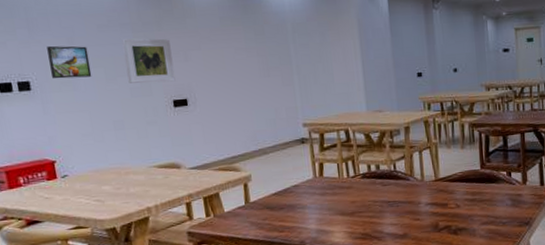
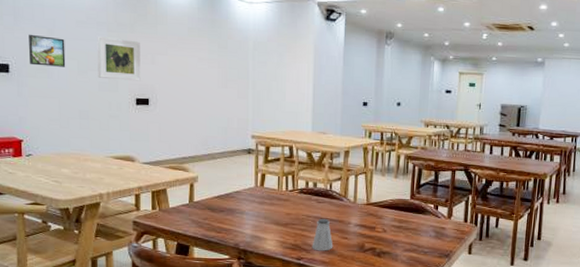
saltshaker: none [382,201,406,237] -> present [312,218,333,251]

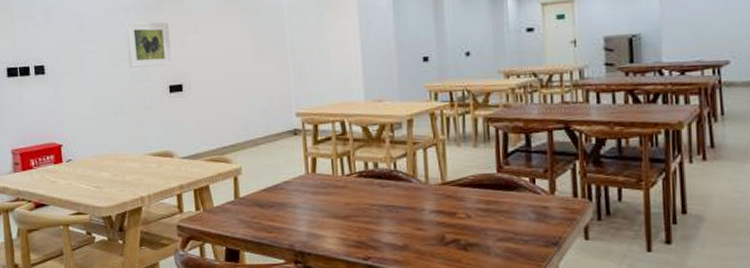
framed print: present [29,34,66,67] -> none [60,30,98,63]
saltshaker: present [312,218,333,251] -> none [380,206,406,248]

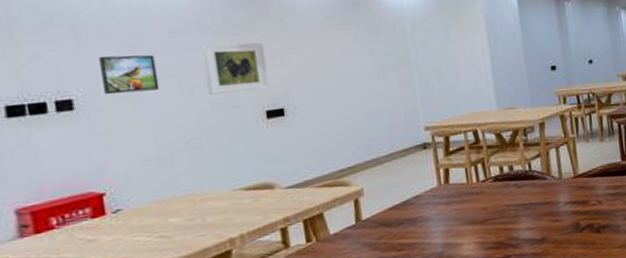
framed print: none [60,30,98,63] -> present [99,54,160,95]

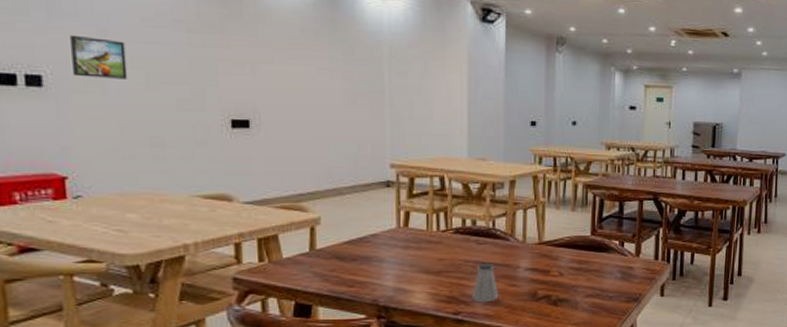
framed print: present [201,42,270,95] -> none [172,37,237,98]
saltshaker: none [518,203,544,243] -> present [472,262,499,303]

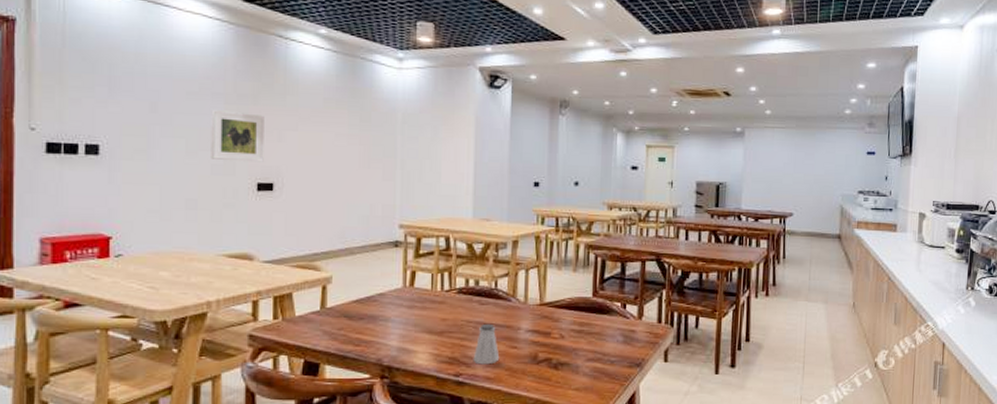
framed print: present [70,34,128,79] -> none [126,108,171,147]
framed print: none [172,37,237,98] -> present [211,109,264,162]

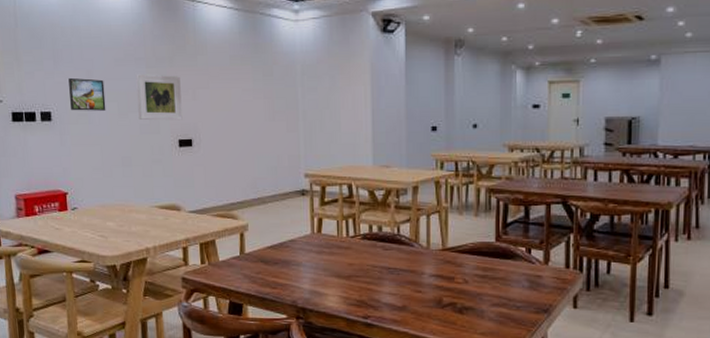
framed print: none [126,108,171,147] -> present [68,77,106,111]
saltshaker: present [473,323,500,365] -> none [380,268,405,308]

